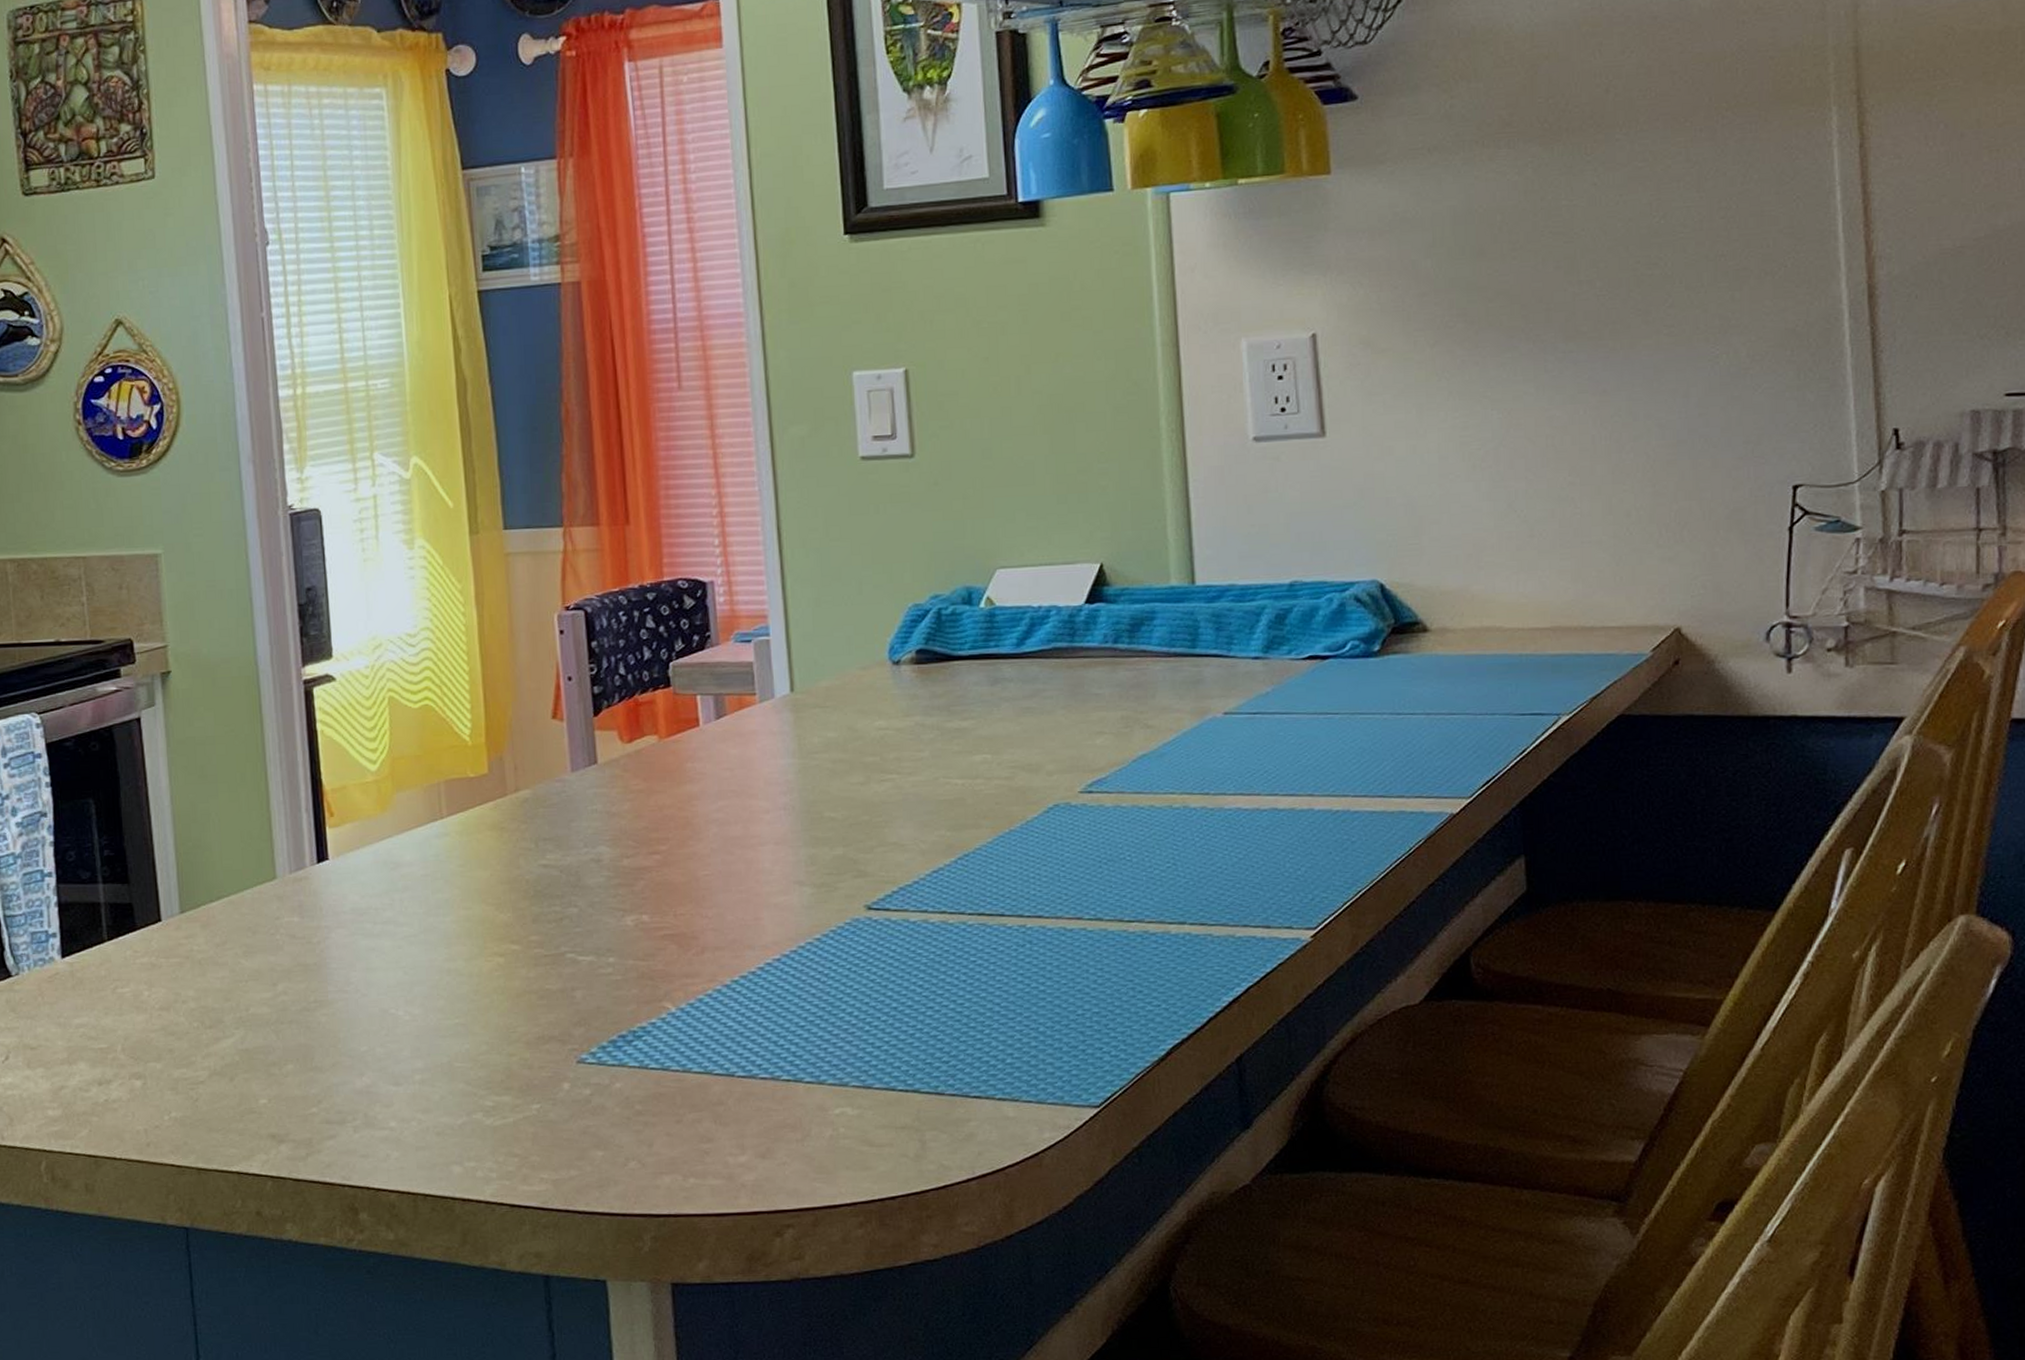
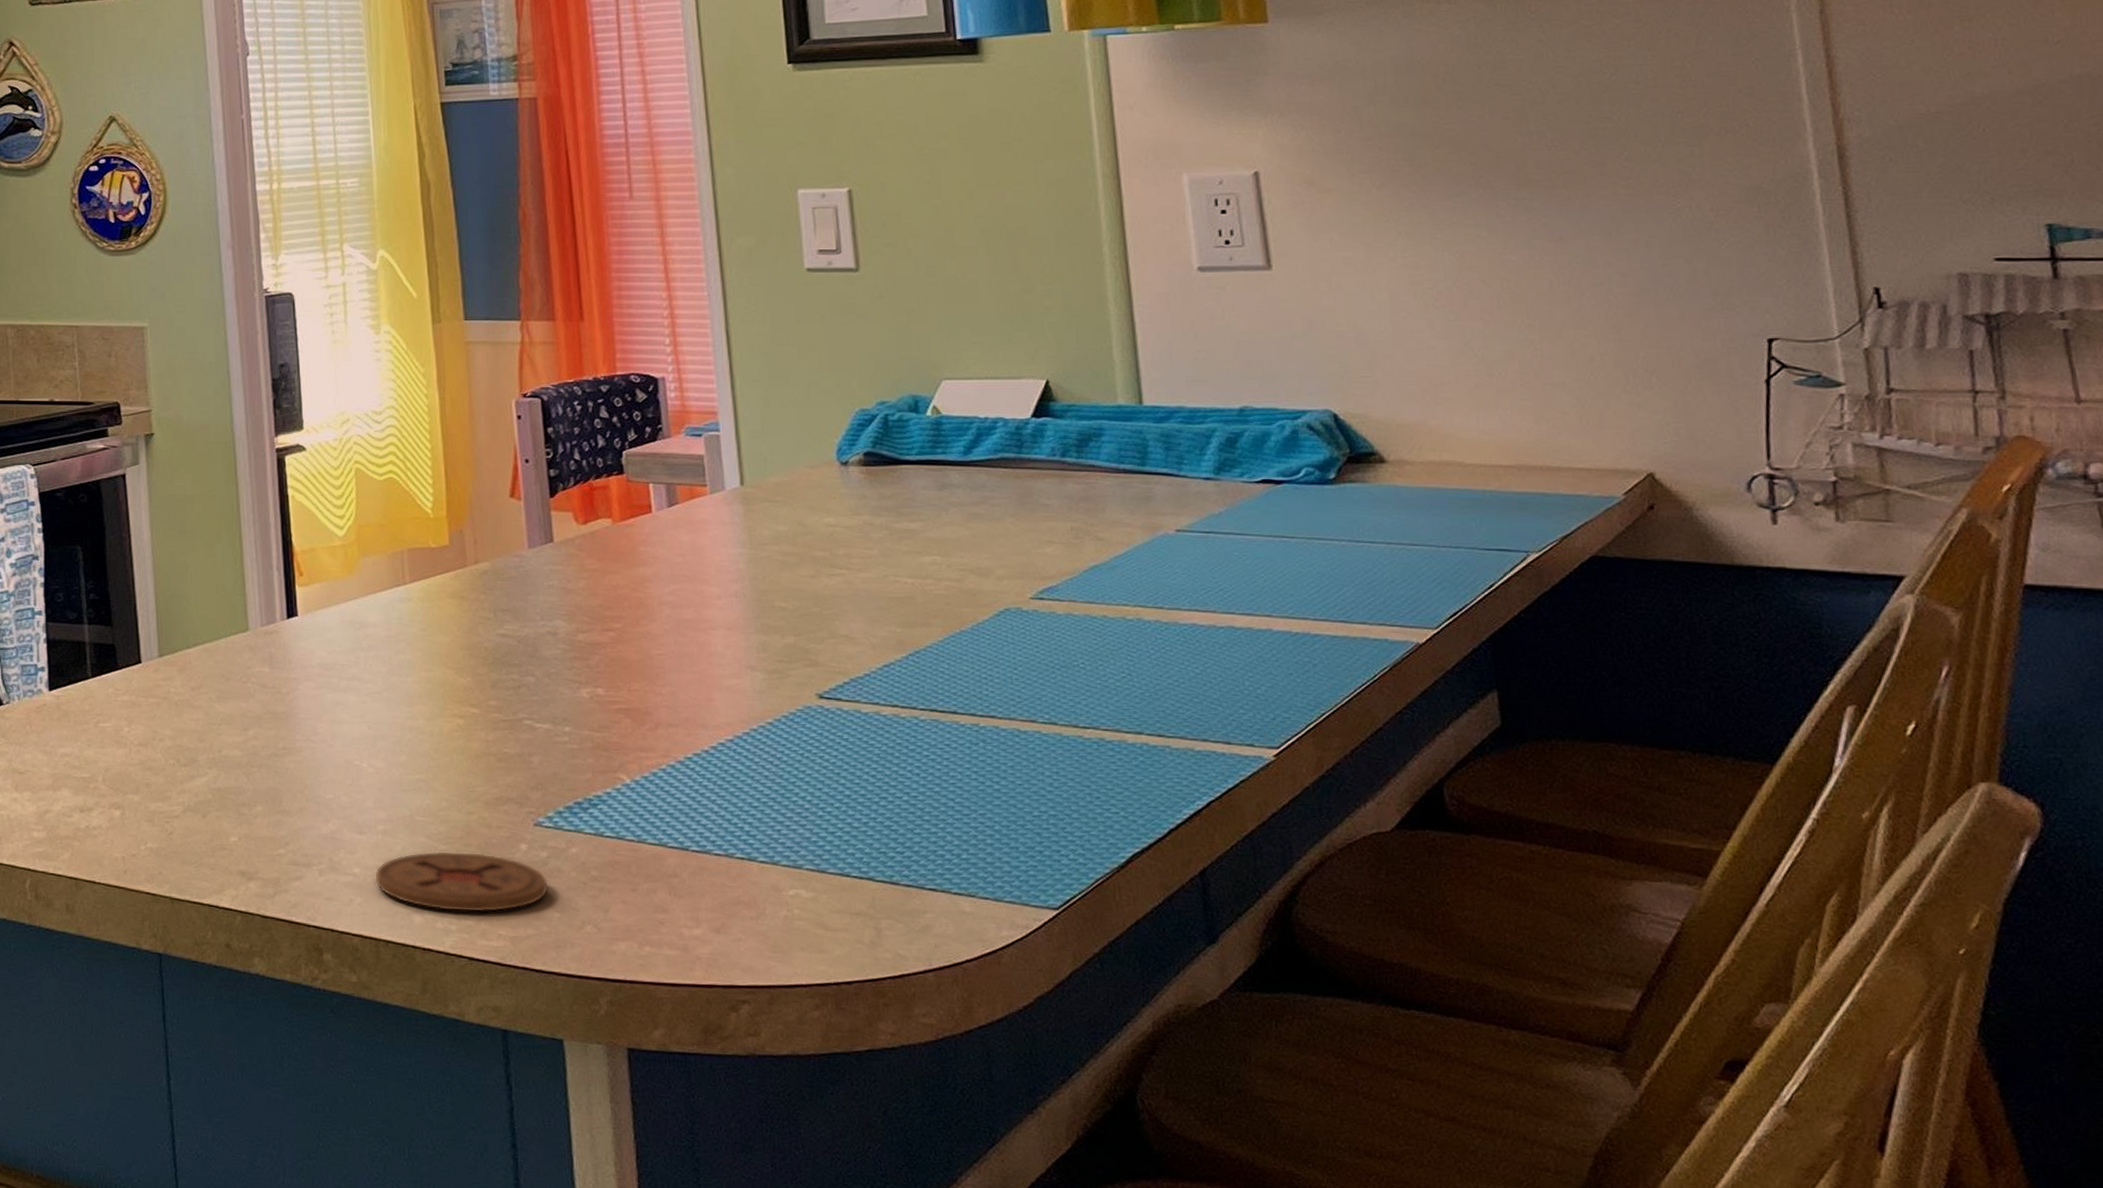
coaster: none [411,1095,592,1159] -> present [373,850,549,913]

